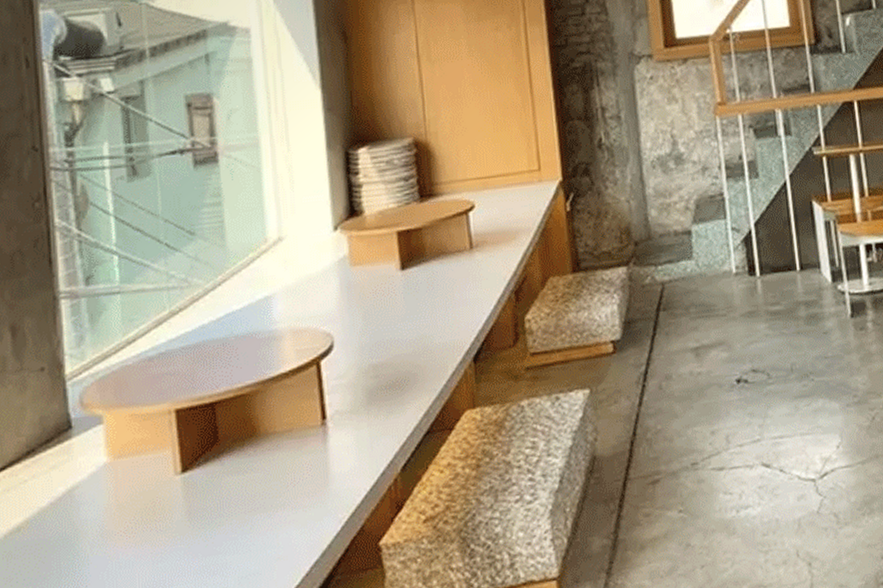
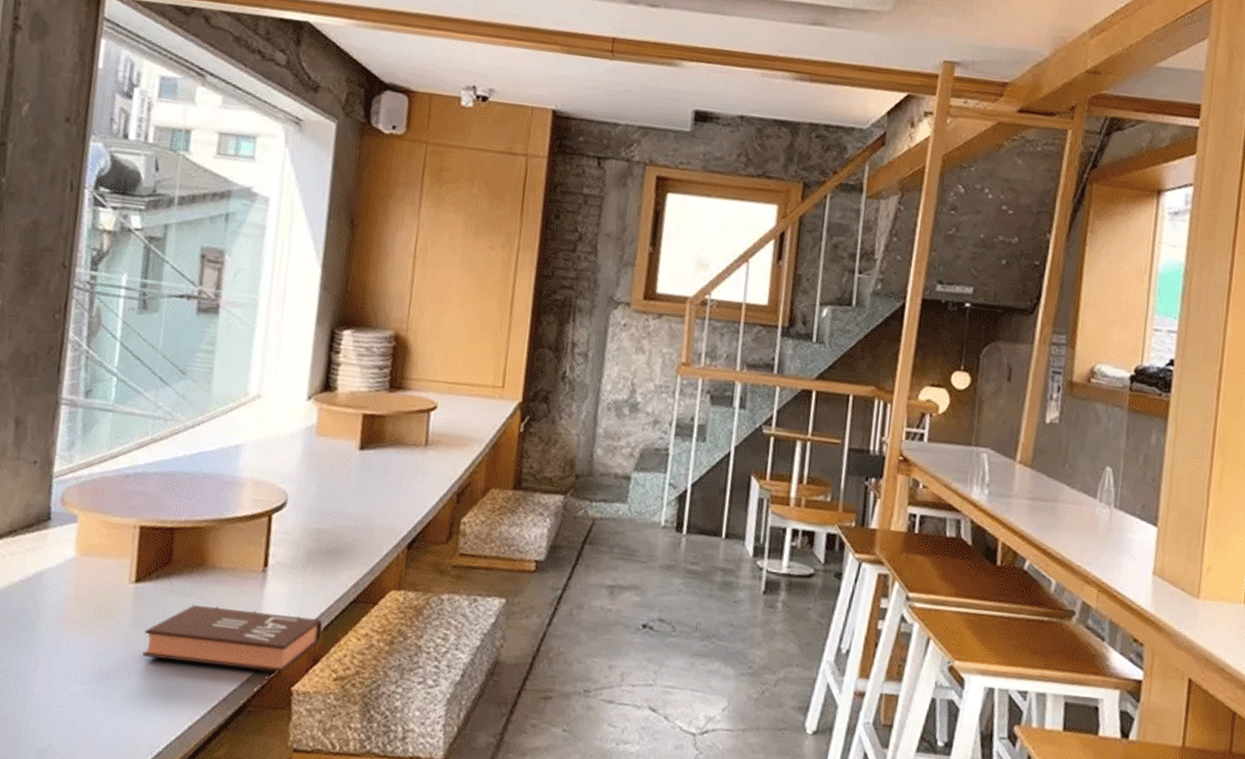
book: none [203,460,400,551] -> present [142,605,323,673]

